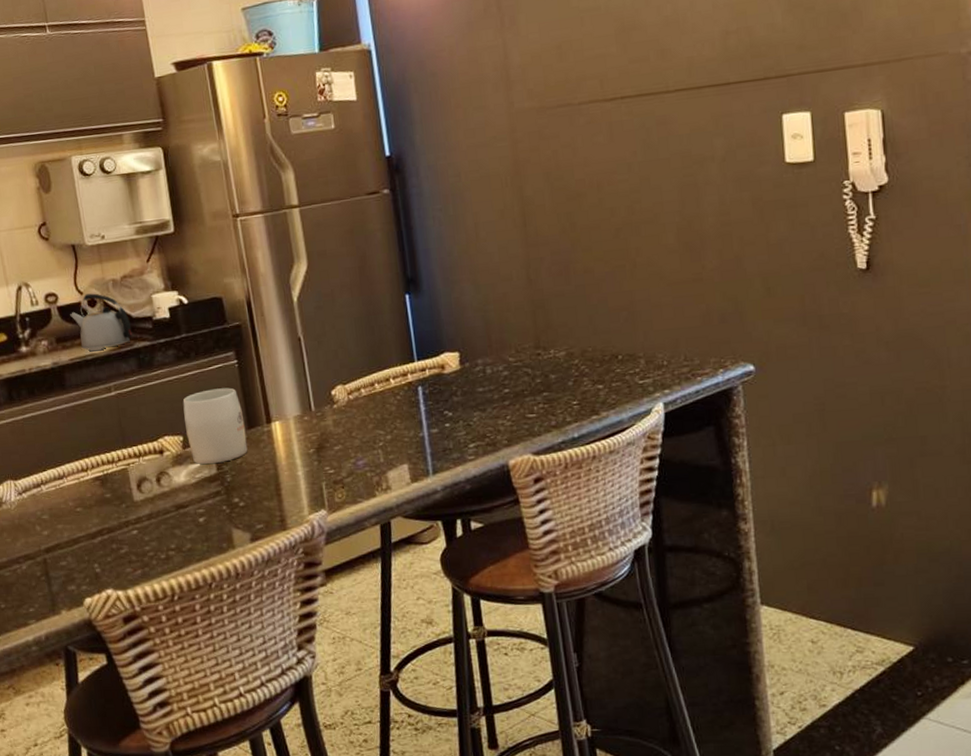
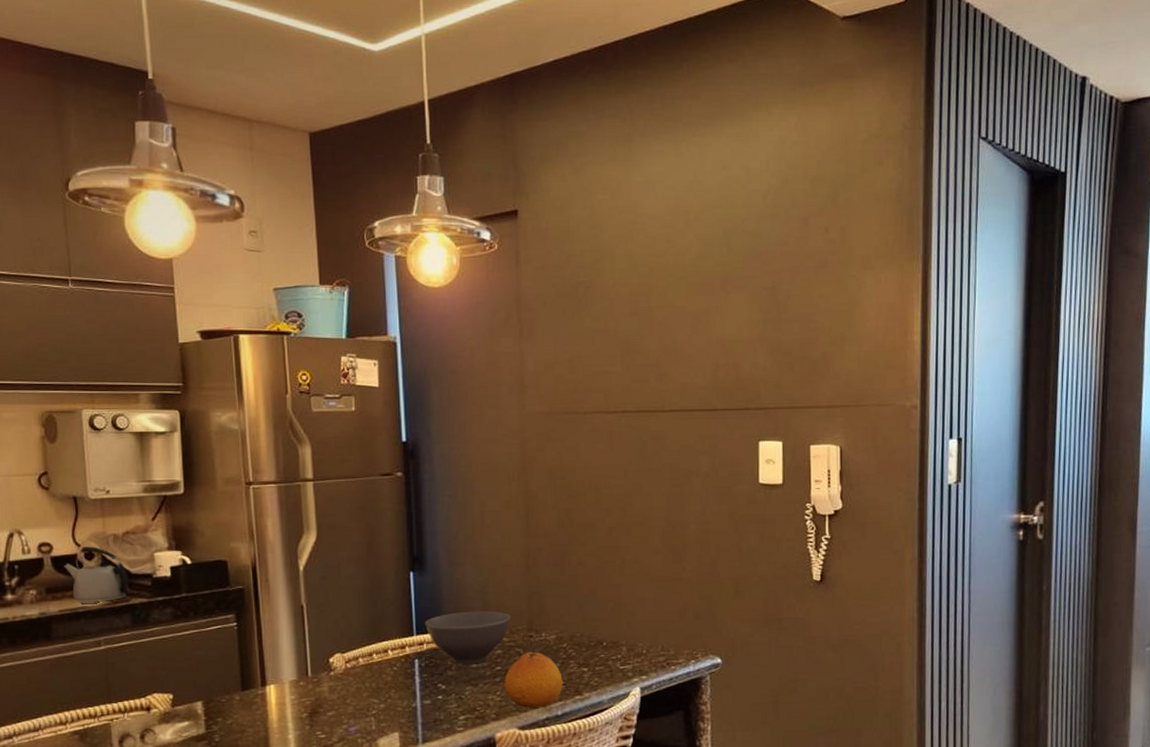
mug: present [182,387,248,465] -> none [175,649,240,724]
bowl: none [425,330,516,389] -> present [425,611,511,665]
fruit: none [513,370,578,432] -> present [504,651,563,708]

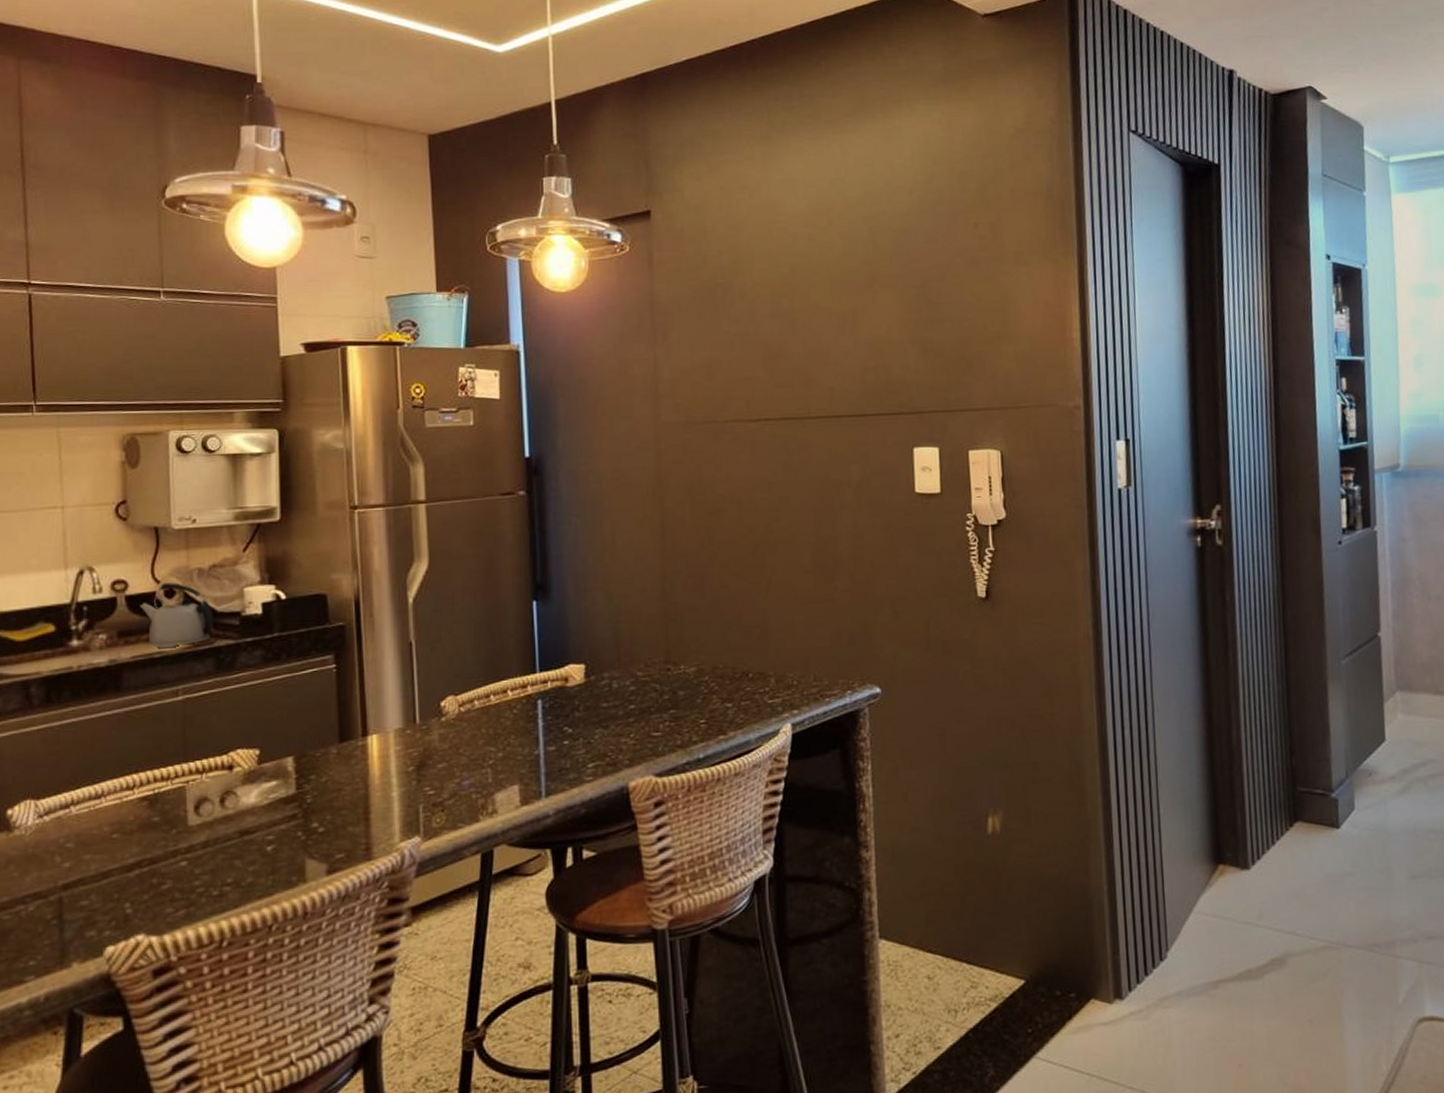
bowl: present [425,611,511,665] -> none [549,642,646,704]
fruit: present [504,651,563,708] -> none [639,686,705,752]

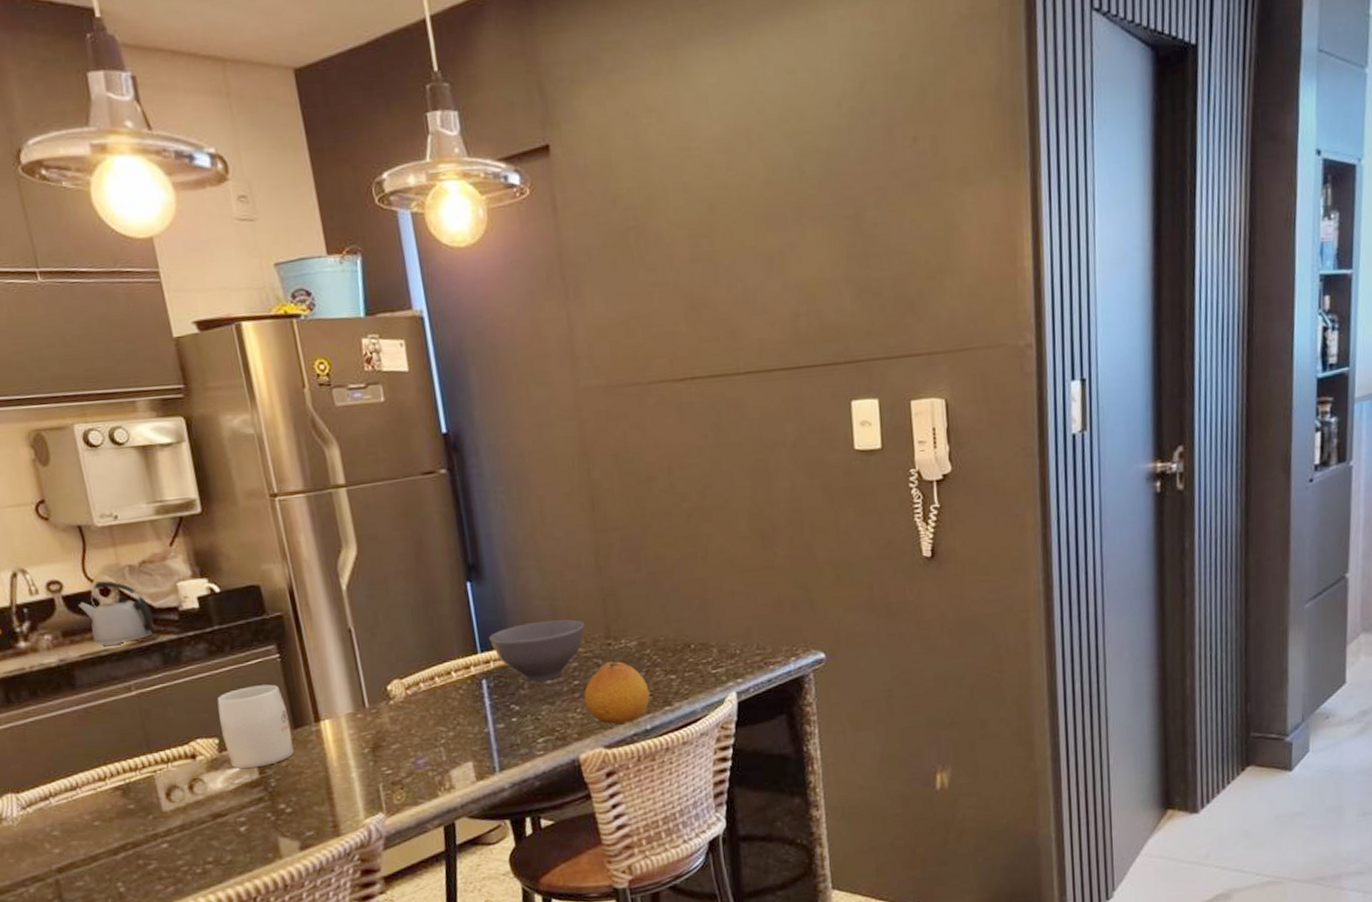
mug: none [263,695,336,783] -> present [217,684,294,769]
bowl: none [549,642,646,704] -> present [489,619,585,682]
fruit: none [639,686,705,752] -> present [584,661,650,724]

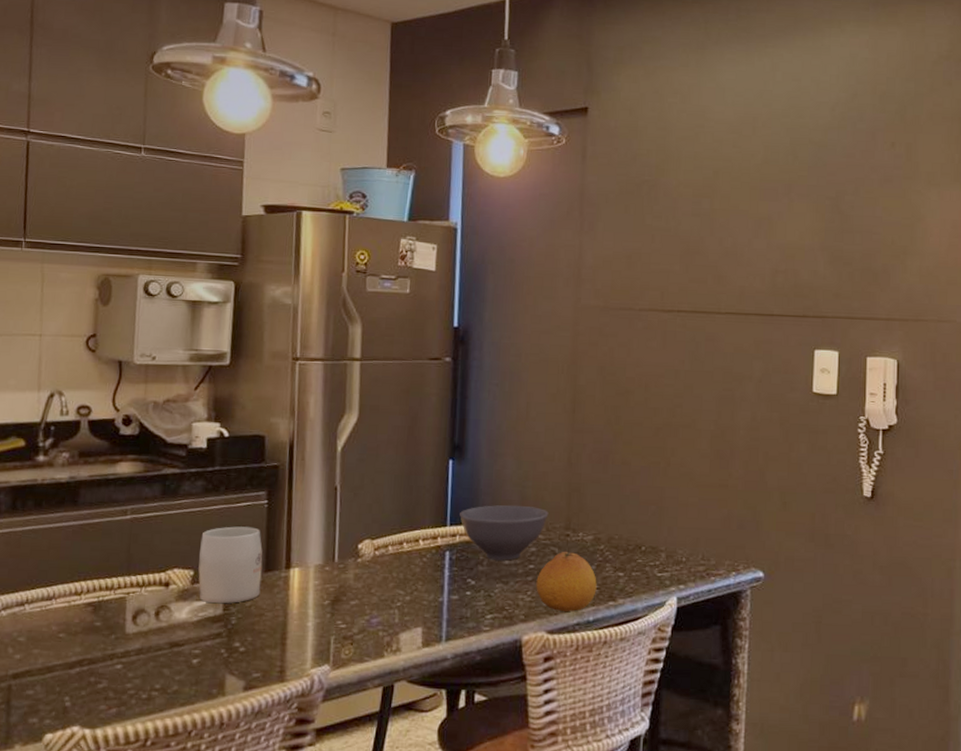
kettle: present [78,581,156,647] -> none [100,412,164,472]

